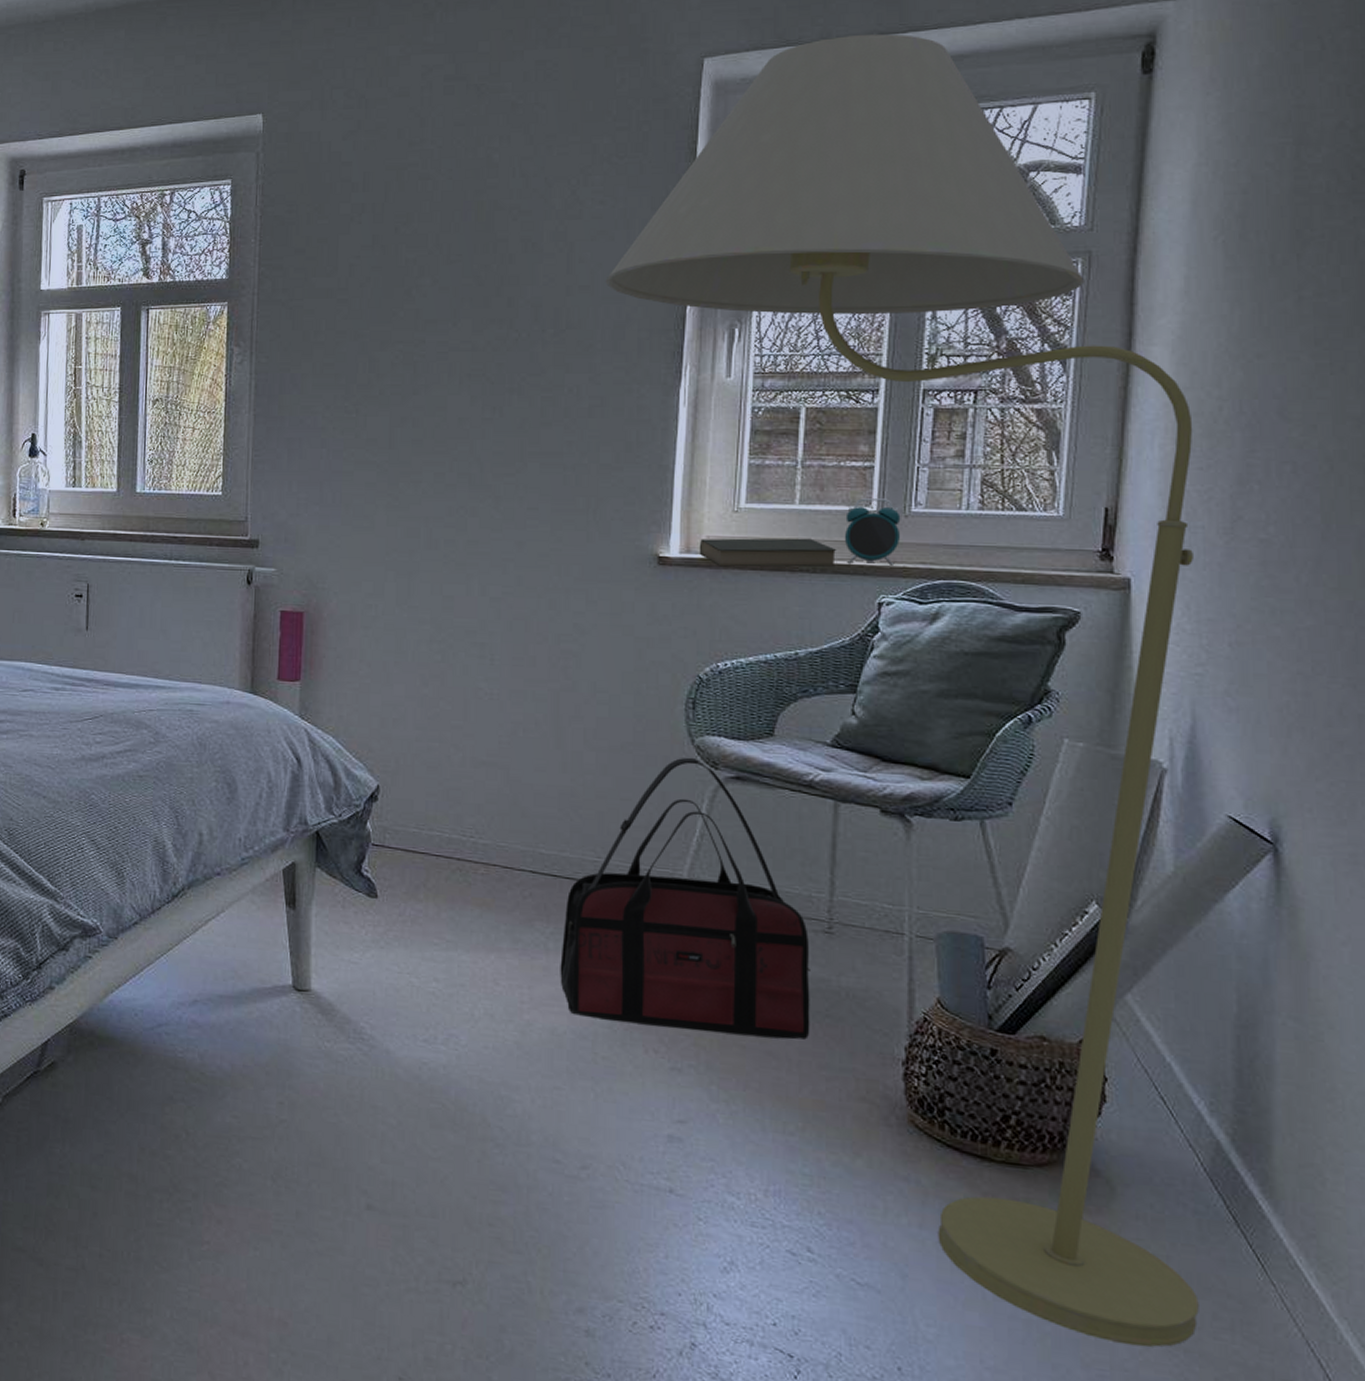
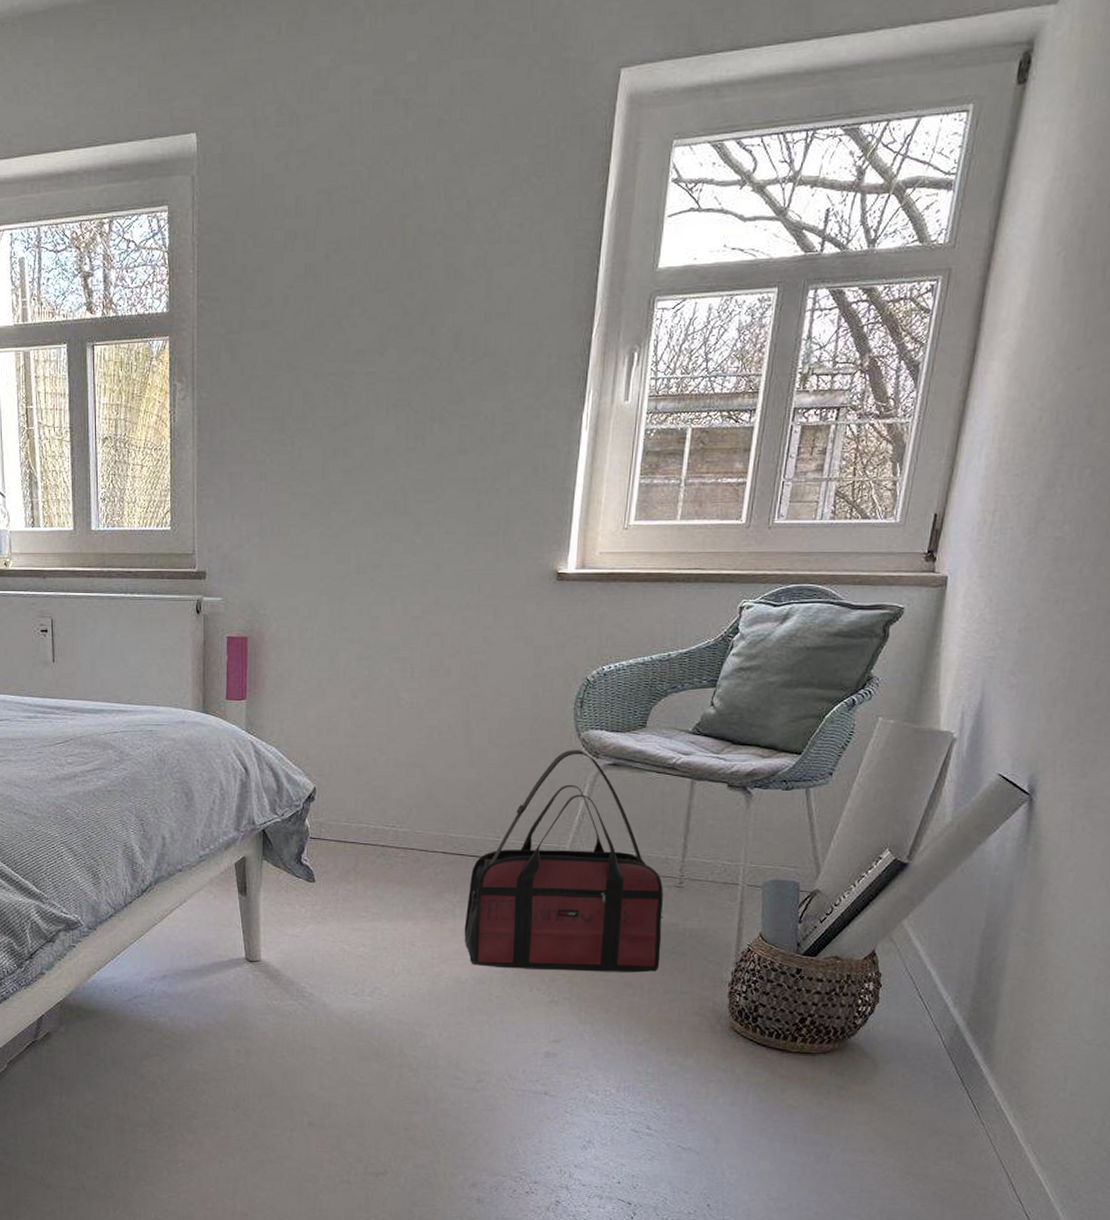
floor lamp: present [605,33,1199,1347] -> none [520,41,1016,1175]
book: present [699,538,837,568] -> none [592,551,710,580]
alarm clock: present [844,498,901,567] -> none [716,512,765,574]

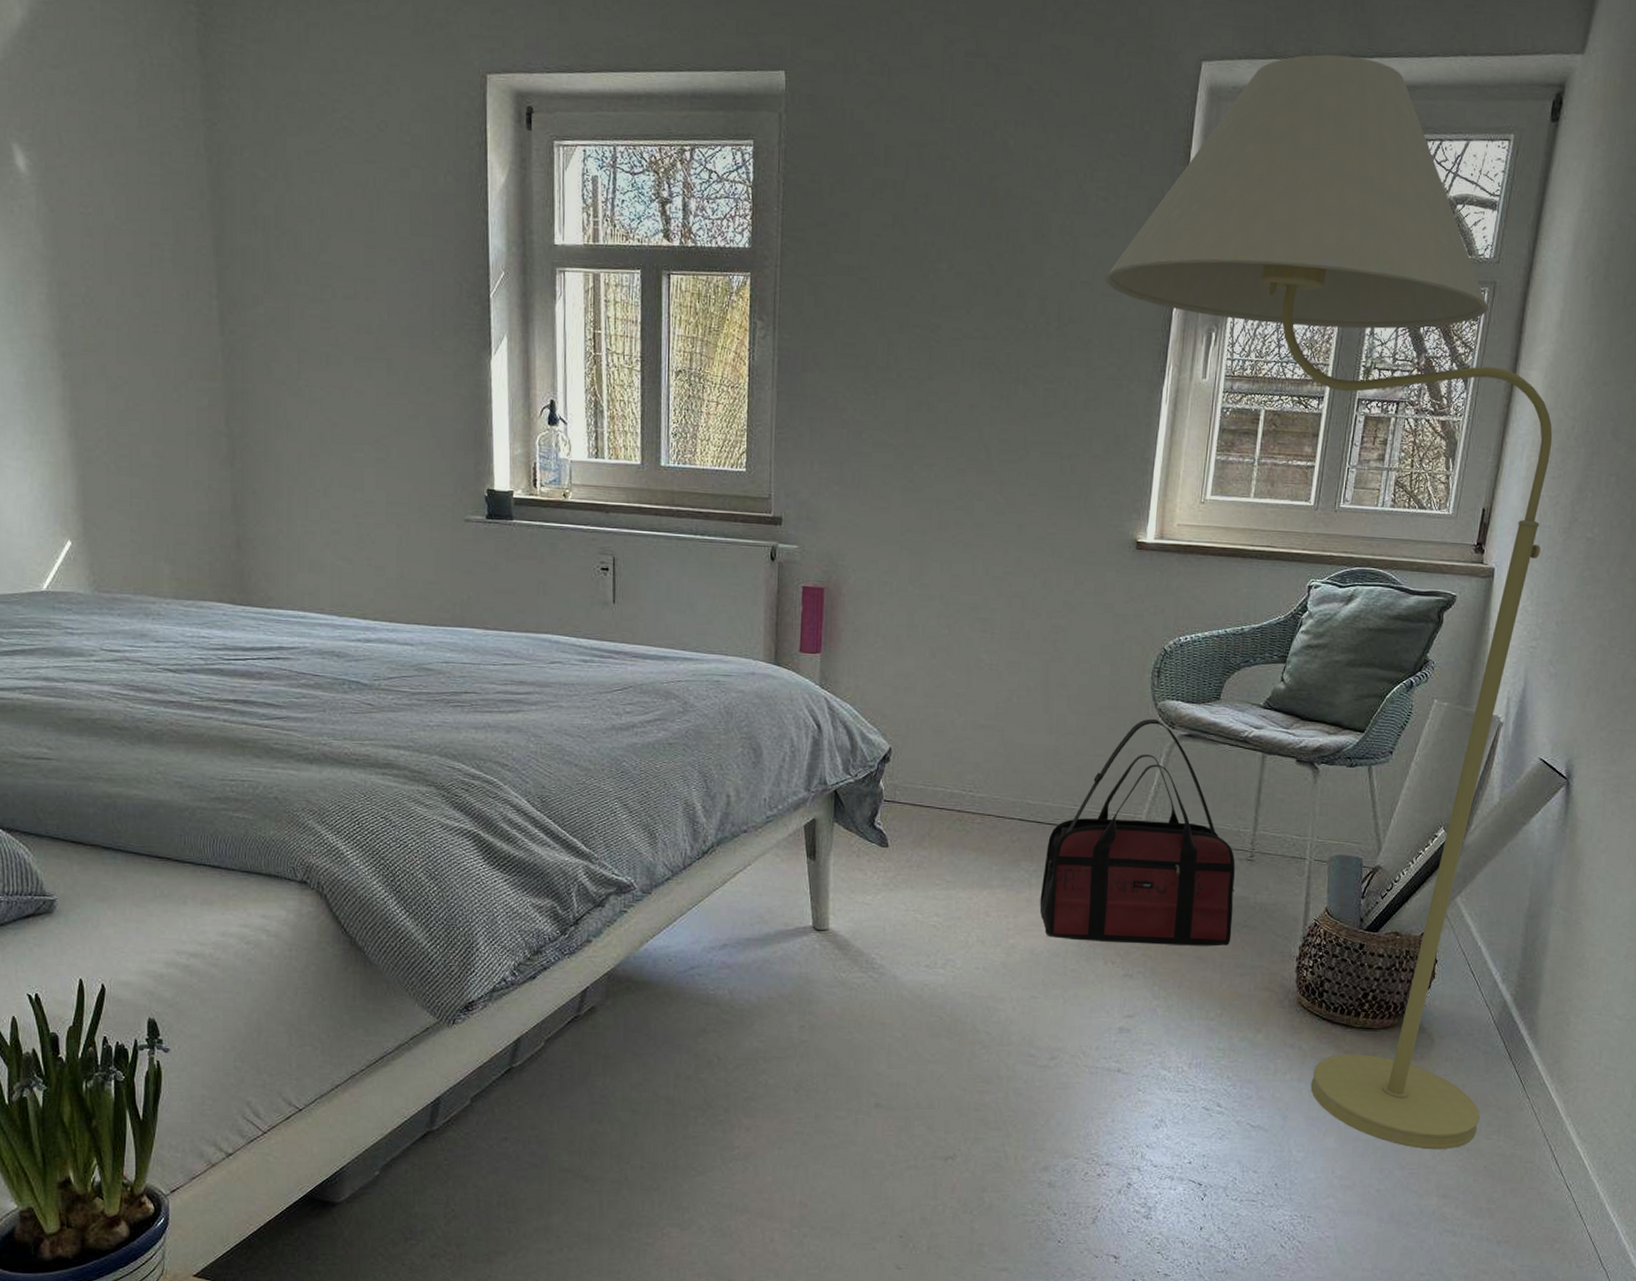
floor lamp: none [520,41,1016,1175] -> present [1104,54,1553,1150]

